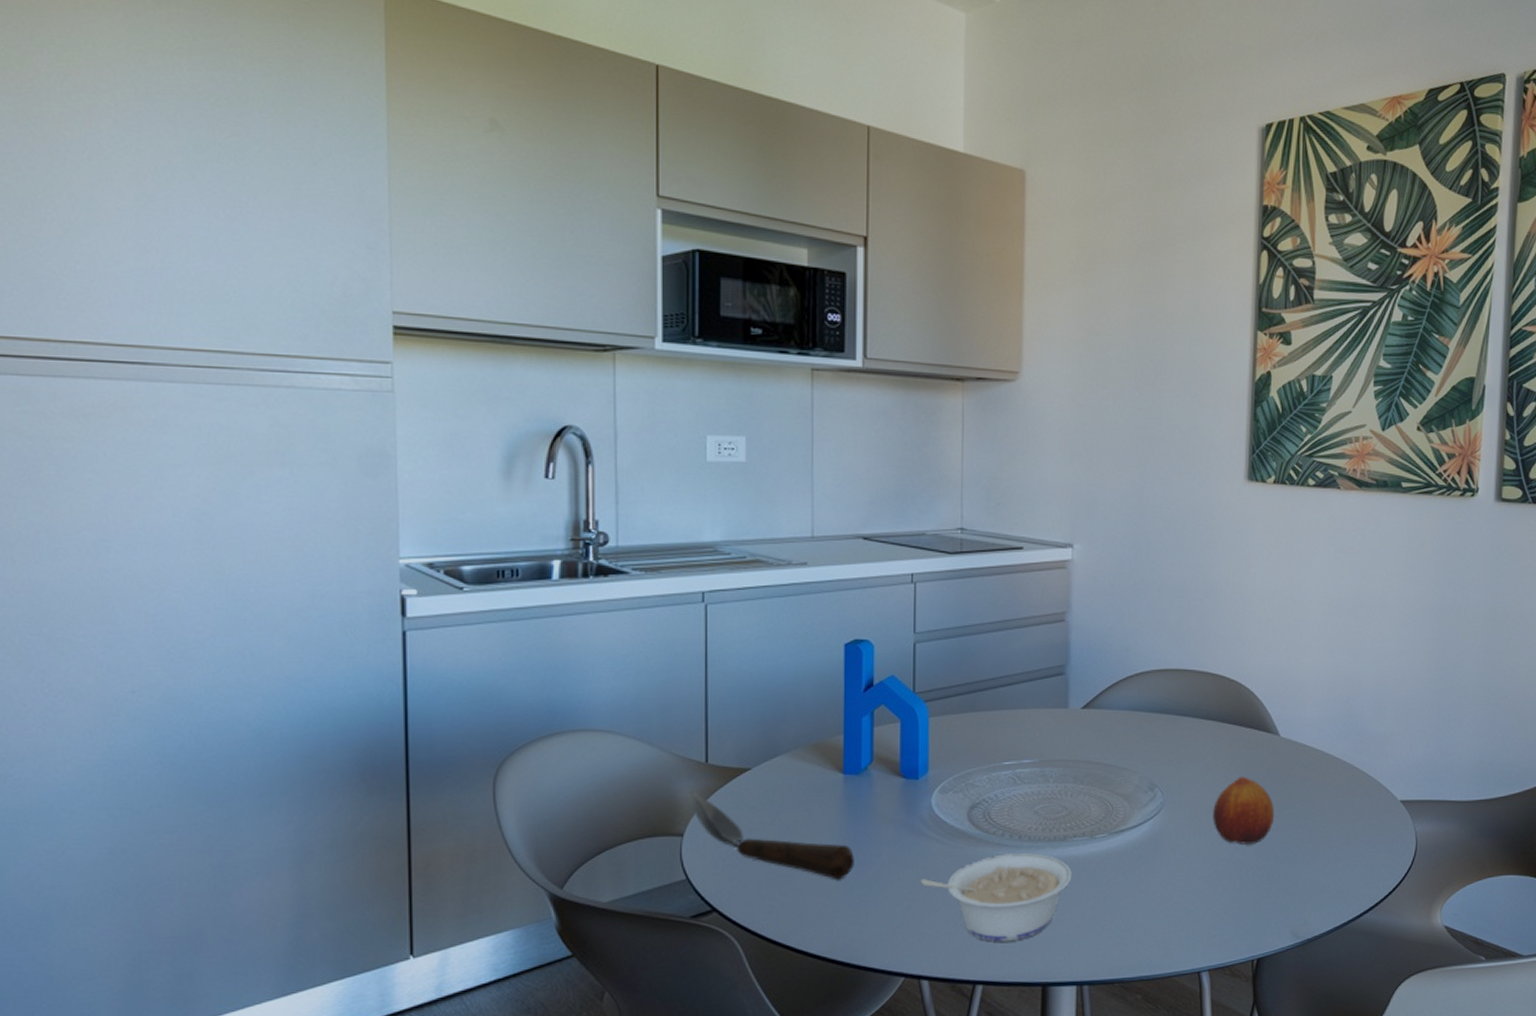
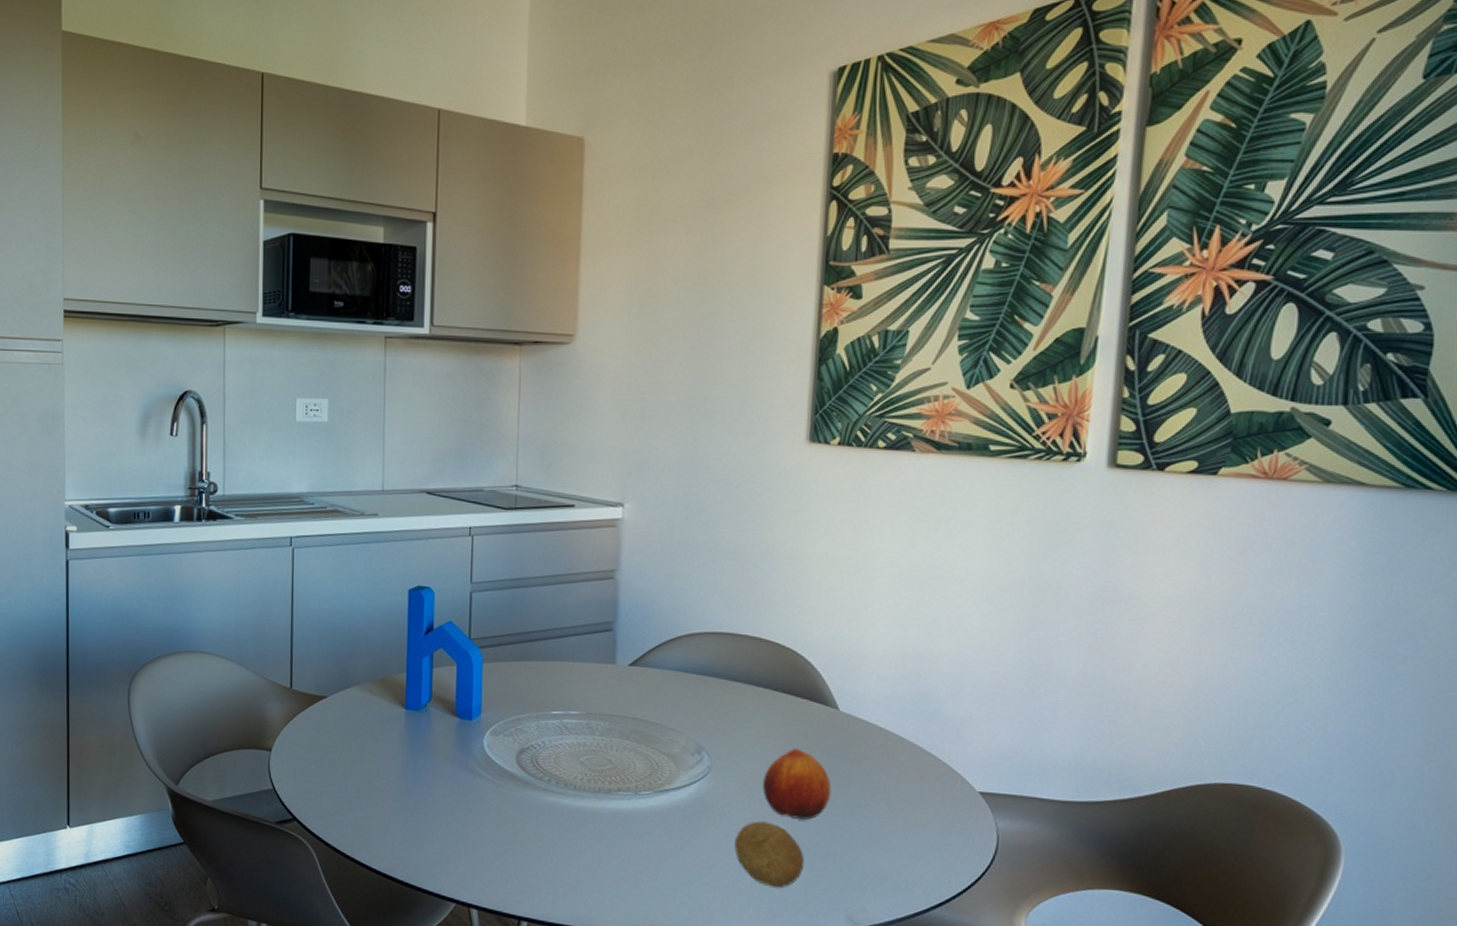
spoon: present [687,788,854,880] -> none [275,709,413,806]
legume: present [920,853,1072,942] -> none [471,799,616,885]
fruit: none [1188,850,1253,914] -> present [734,821,805,888]

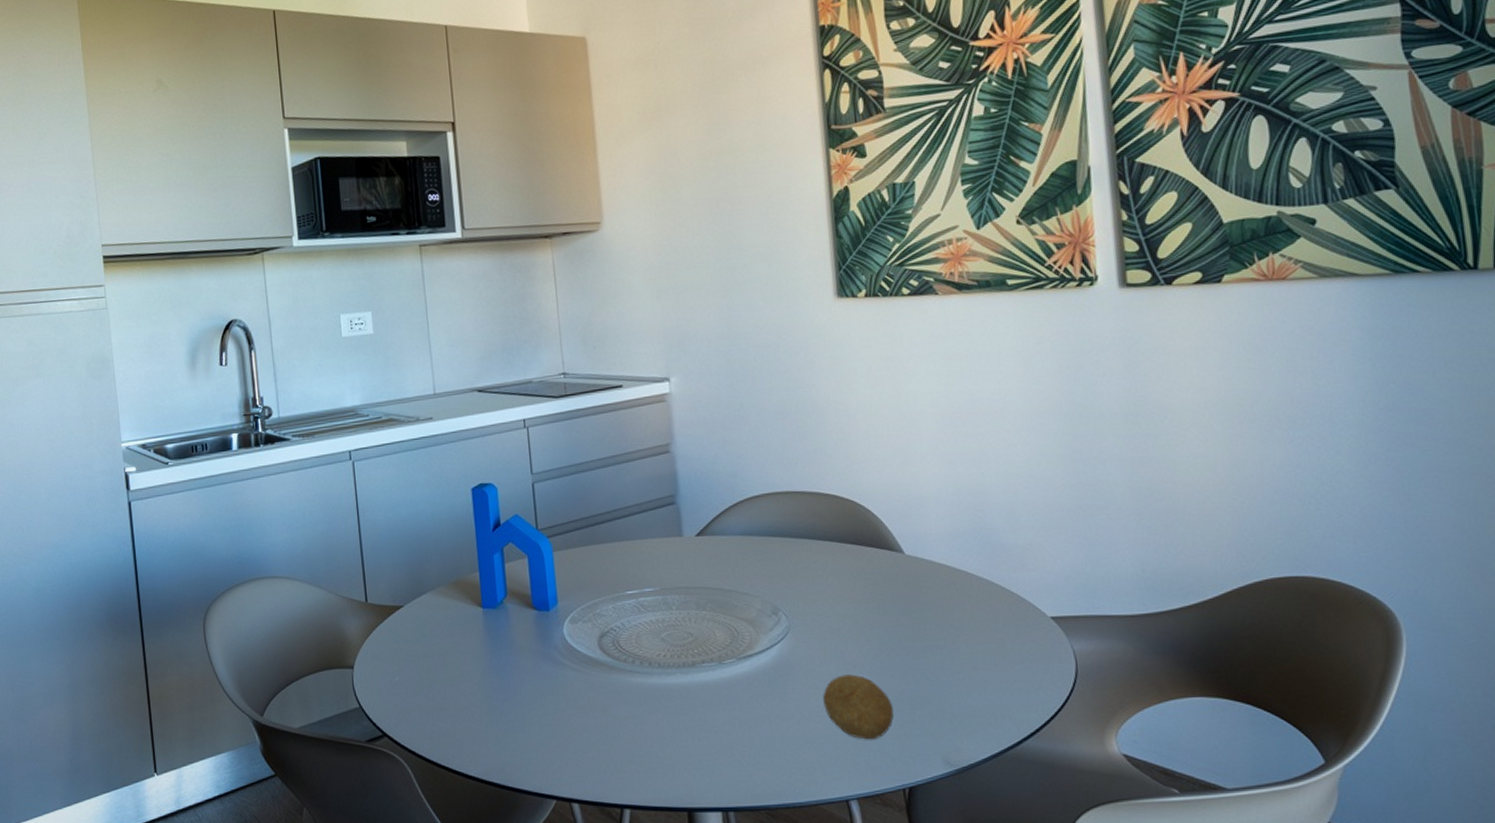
fruit: present [763,748,832,820] -> none [841,597,910,668]

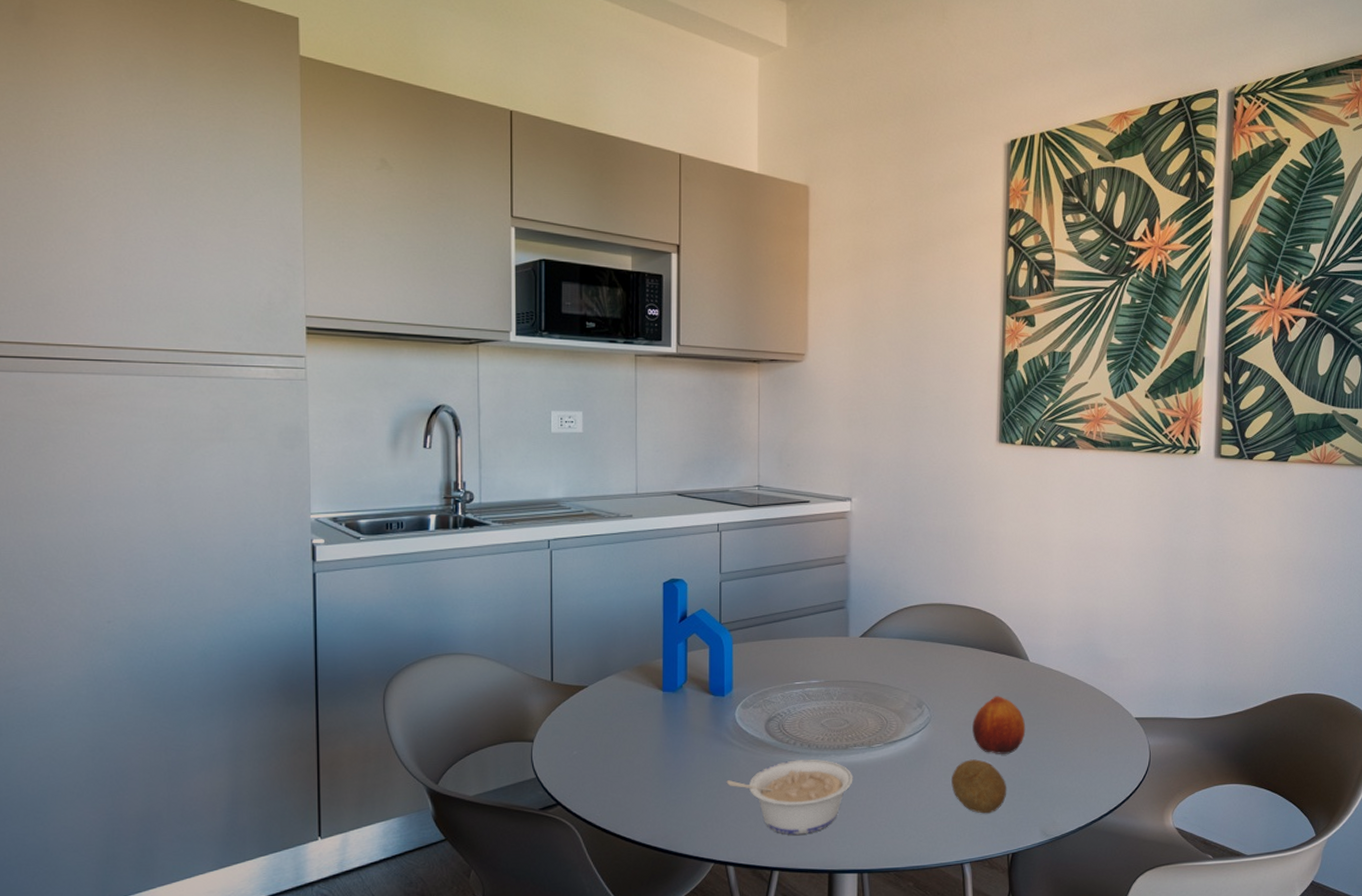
legume: none [561,679,705,767] -> present [726,759,853,835]
fruit: none [841,597,910,668] -> present [972,696,1026,754]

